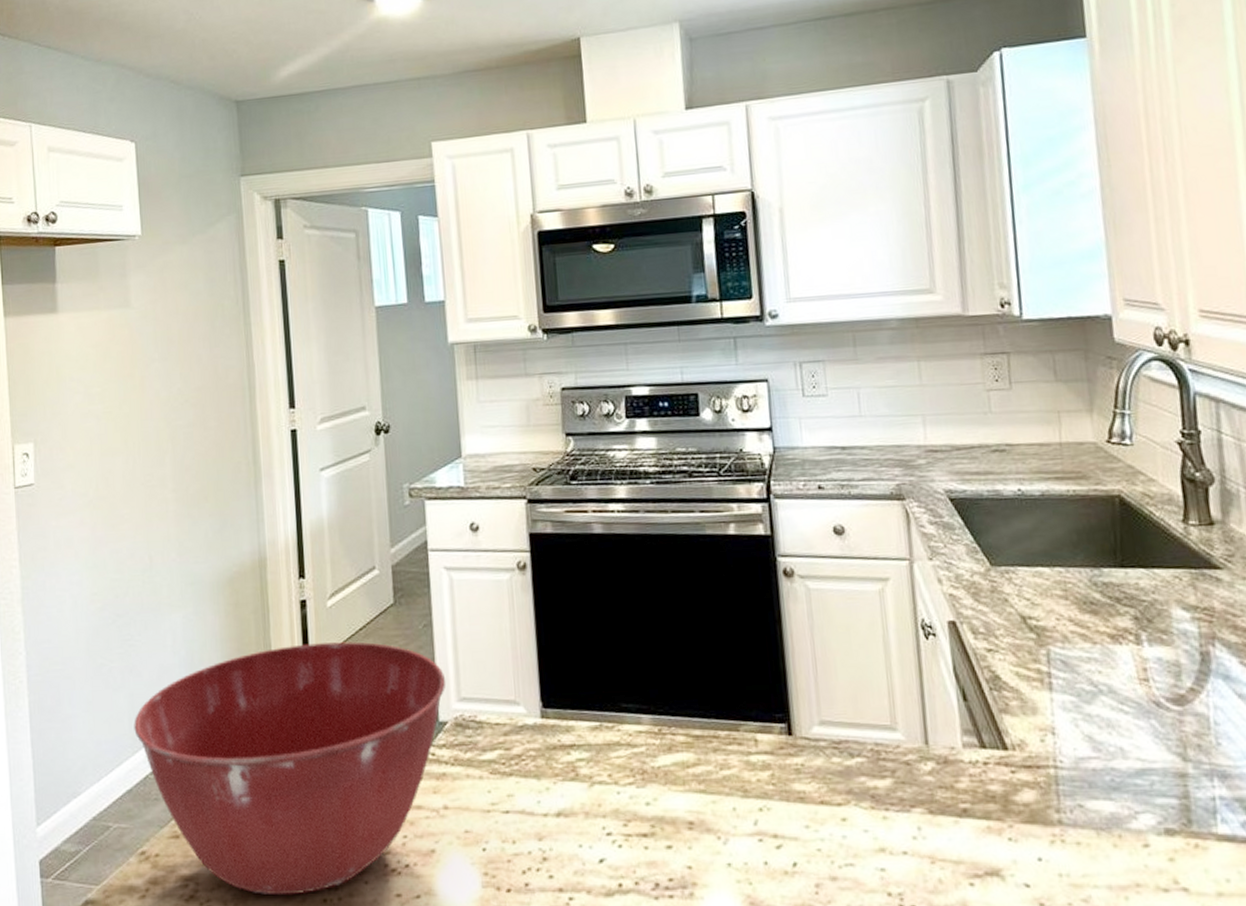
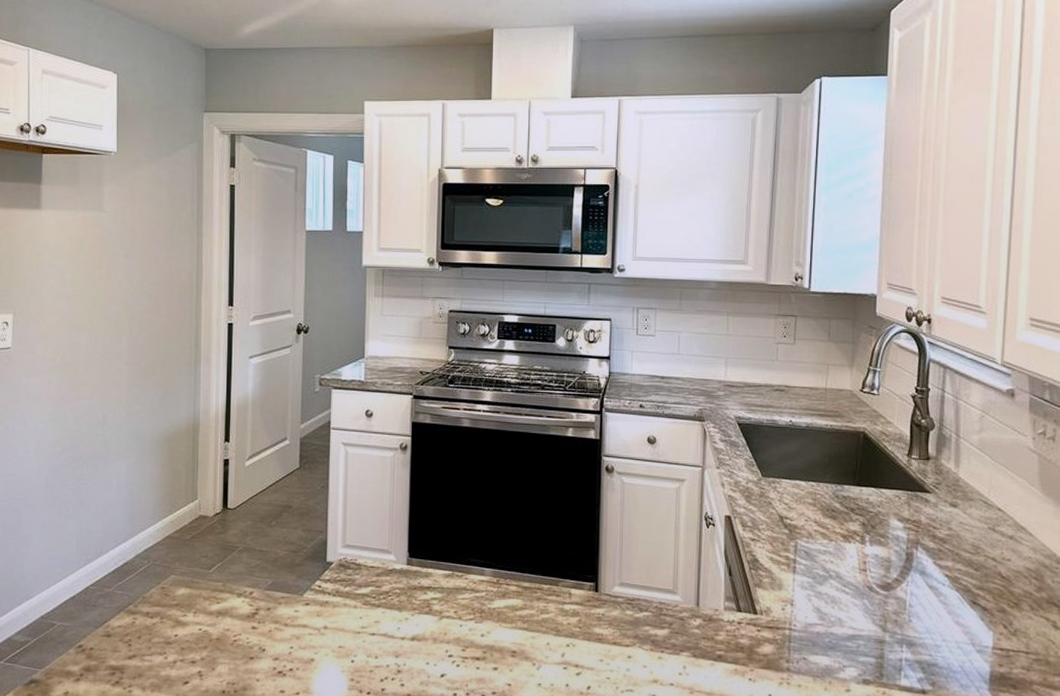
mixing bowl: present [134,642,447,896] -> none [80,494,335,686]

